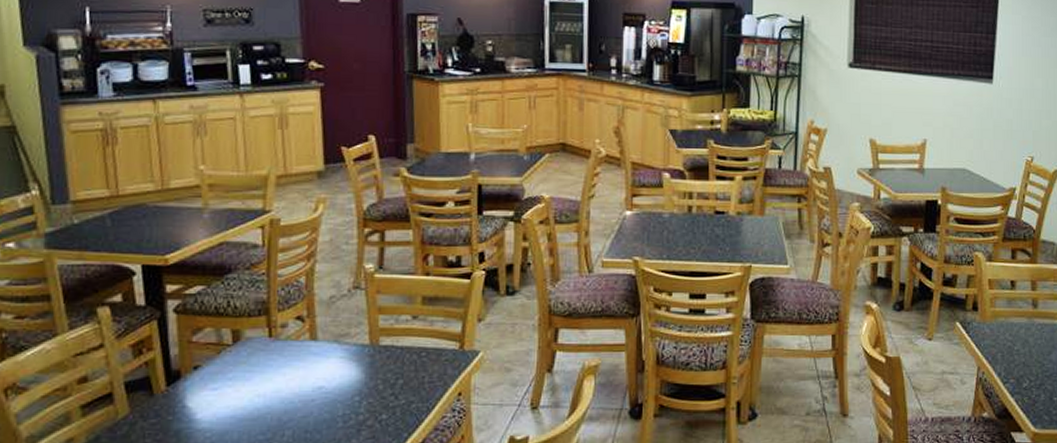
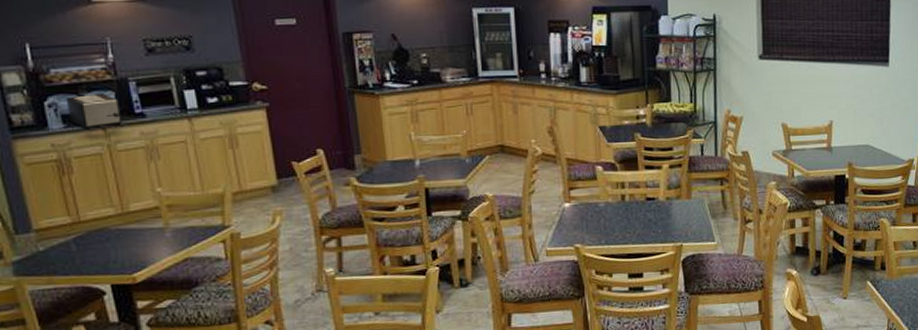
toaster: none [119,62,173,99] -> present [65,93,122,129]

